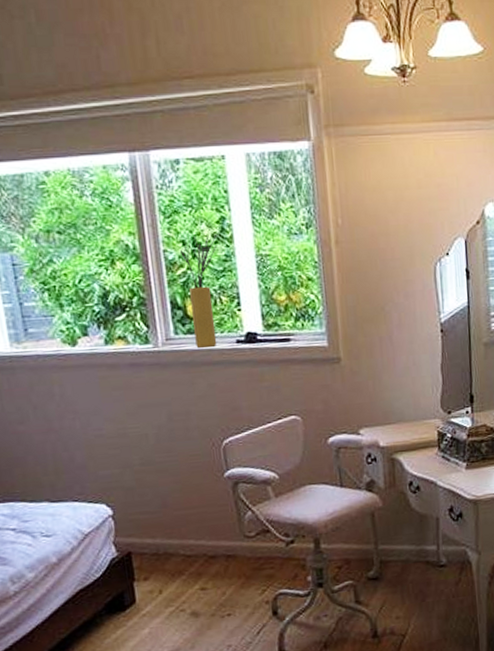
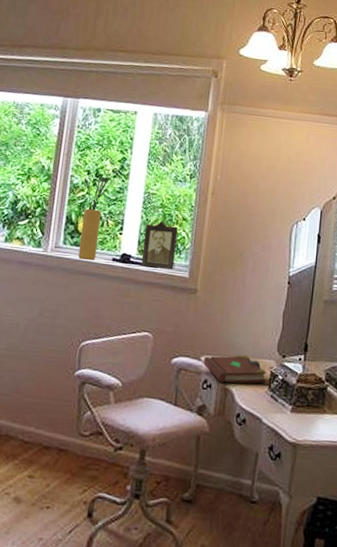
photo frame: none [266,286,310,343] -> present [141,221,178,270]
book: none [362,418,433,455] -> present [203,354,266,384]

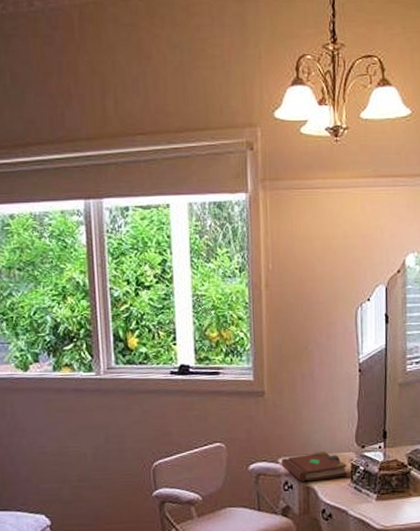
vase: present [78,168,116,261] -> none [125,275,159,378]
photo frame: present [141,221,178,270] -> none [199,324,238,376]

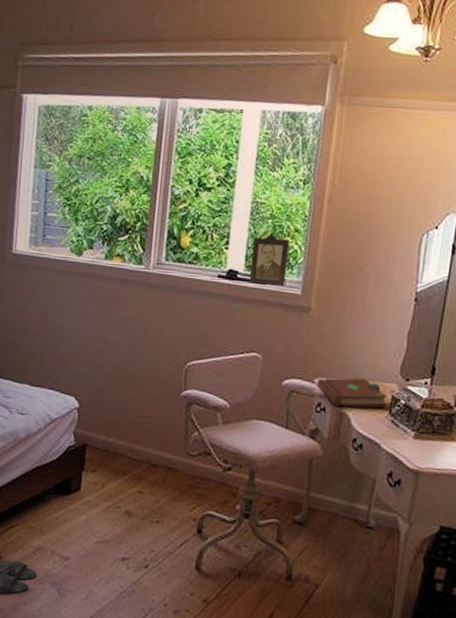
photo frame: none [199,324,238,376] -> present [248,233,290,287]

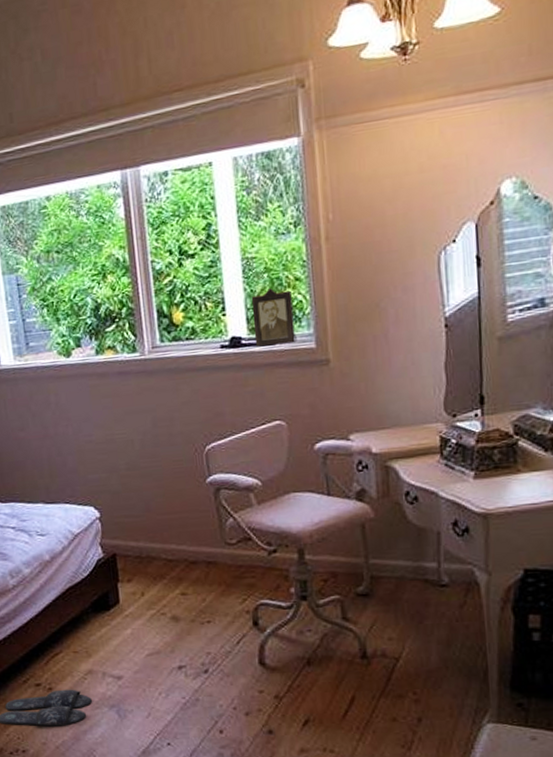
book: present [316,377,386,409] -> none [352,422,435,462]

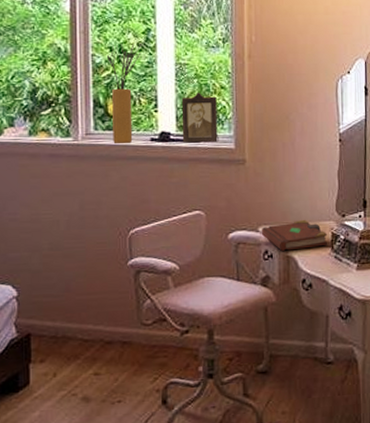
vase: none [167,242,204,356] -> present [107,44,142,145]
book: none [352,422,435,462] -> present [261,219,327,252]

